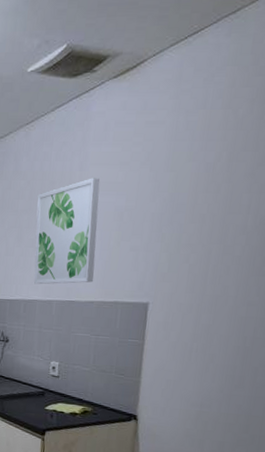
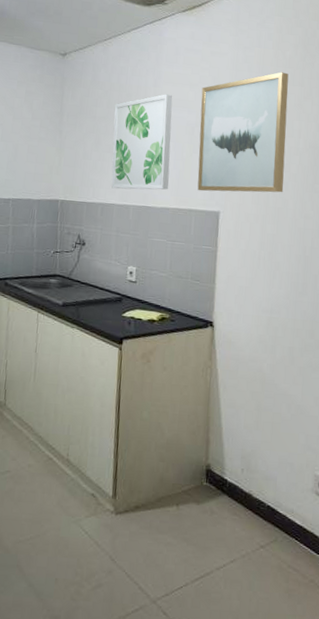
wall art: none [124,136,240,282] -> present [197,72,289,193]

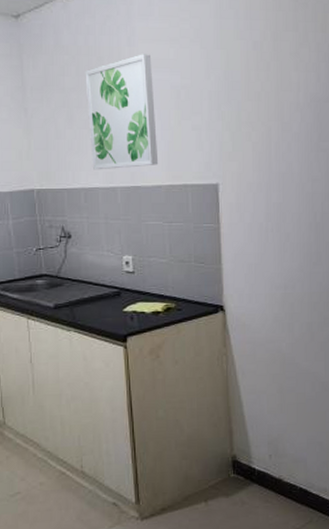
wall art: present [197,72,289,193] -> none [183,16,287,163]

